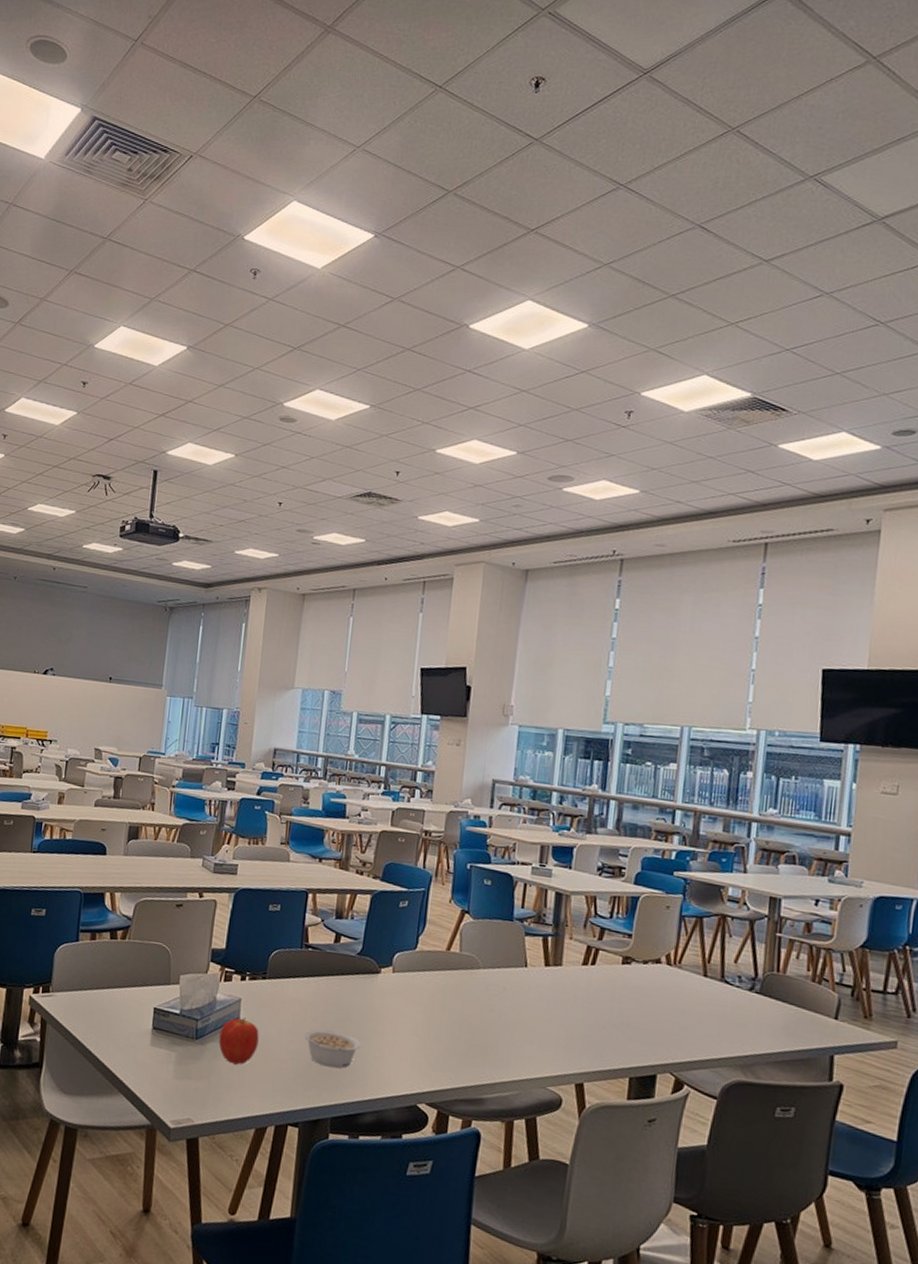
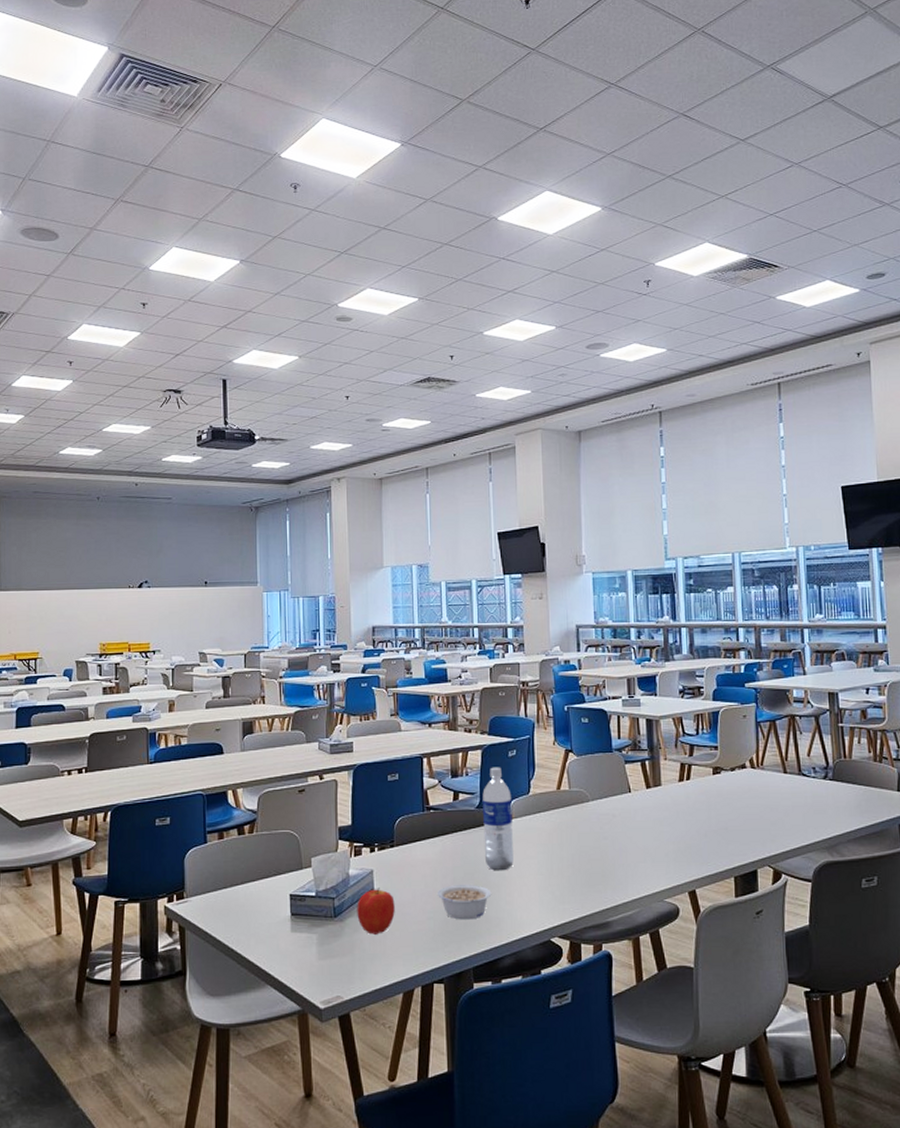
water bottle: none [359,914,397,1024] -> present [482,767,514,871]

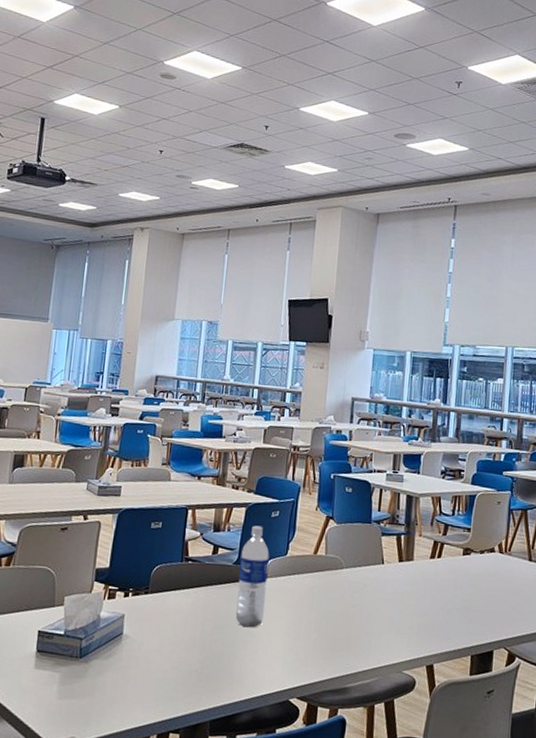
apple: present [357,887,395,935] -> none [102,632,142,679]
legume: present [436,885,492,920] -> none [184,637,238,673]

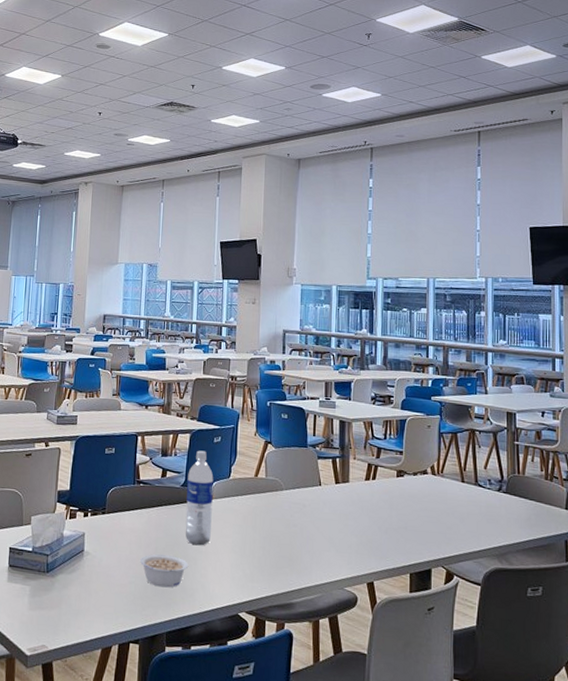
legume: none [184,637,238,673] -> present [139,554,189,588]

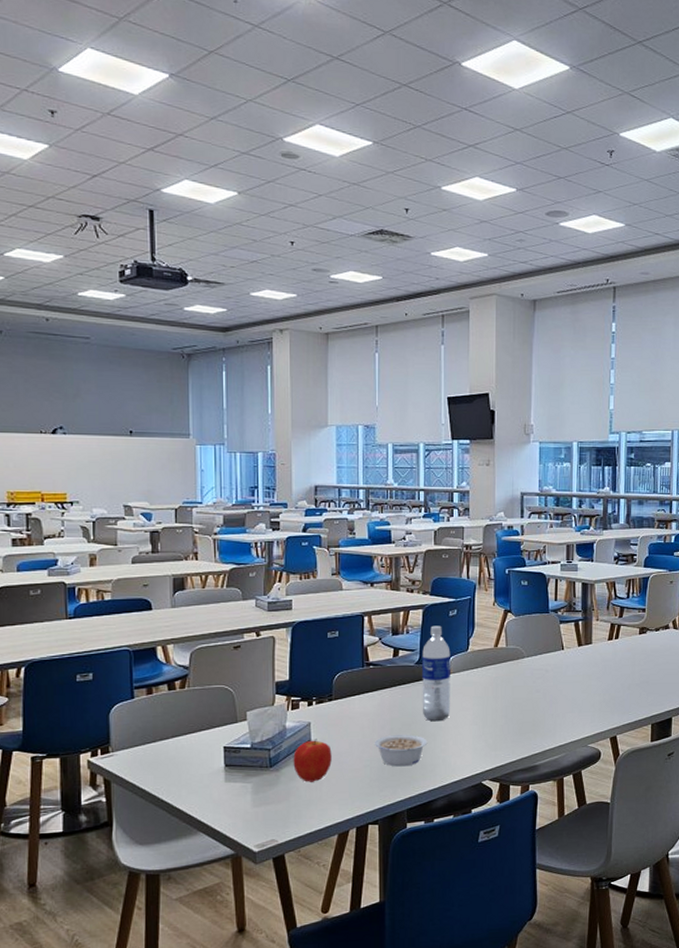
apple: none [67,549,102,592] -> present [293,739,332,782]

